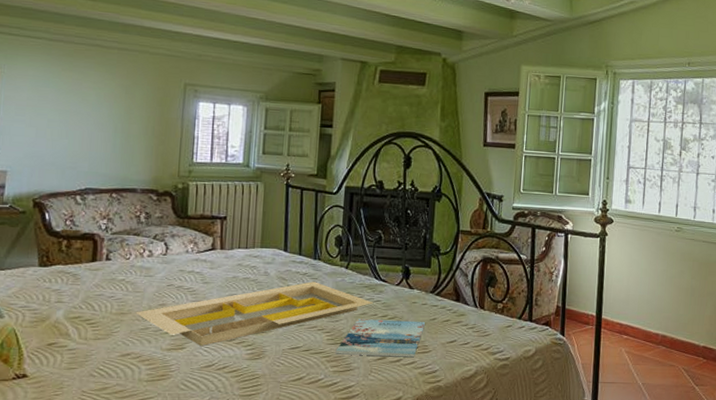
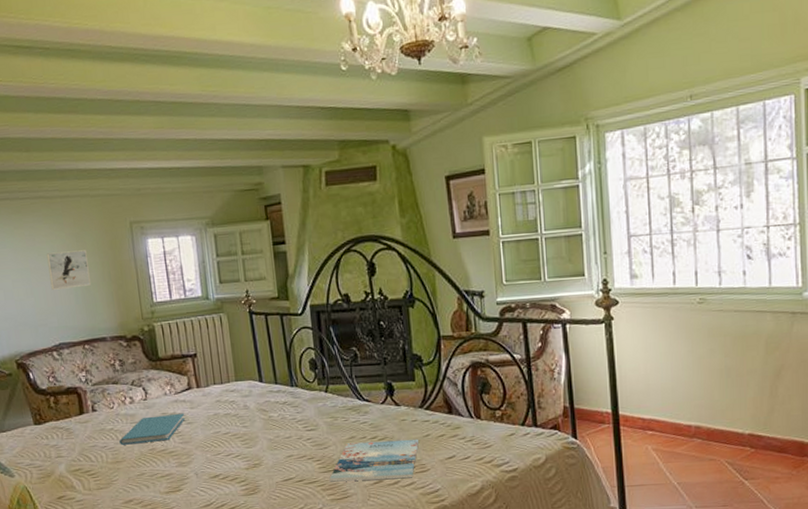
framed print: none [89,99,134,137] -> present [46,250,91,290]
book: none [129,272,203,298] -> present [119,413,186,445]
serving tray: present [135,281,373,347] -> none [129,410,360,487]

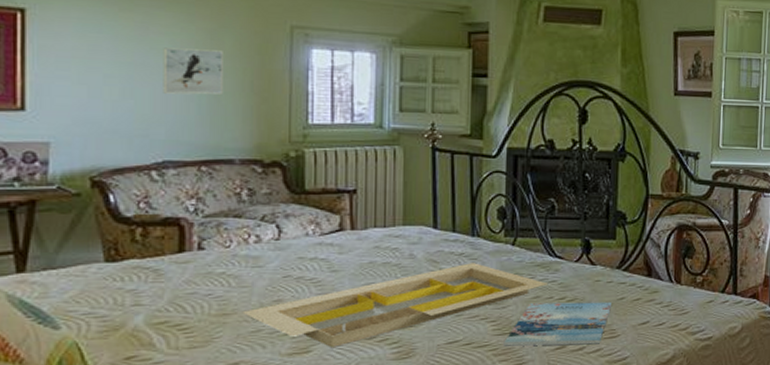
book: present [119,413,186,445] -> none [232,258,330,294]
serving tray: none [129,410,360,487] -> present [242,263,547,348]

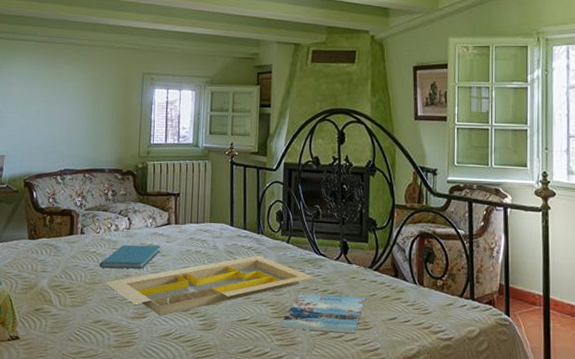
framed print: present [163,47,223,95] -> none [67,91,102,123]
book: none [232,258,330,294] -> present [99,245,161,269]

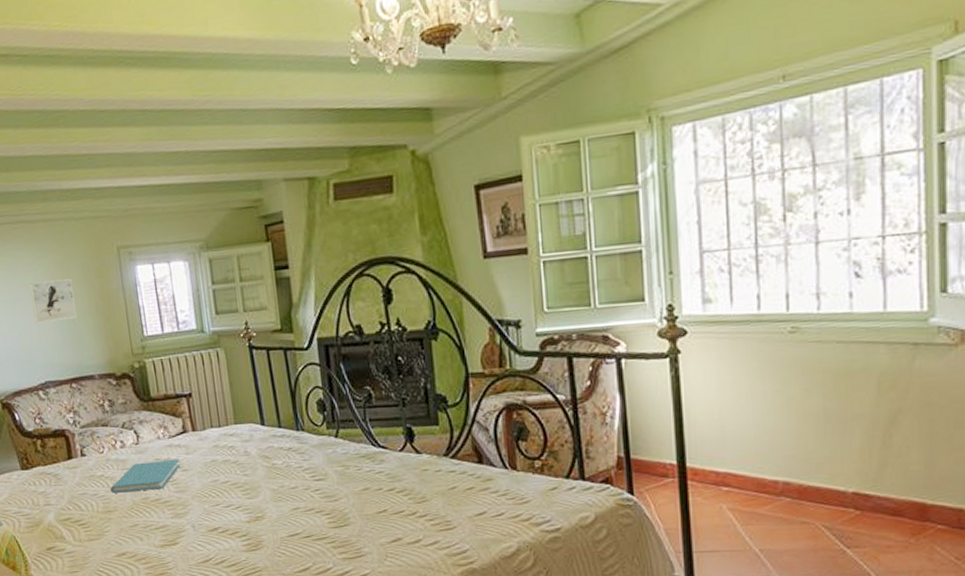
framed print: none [67,91,102,123] -> present [29,279,77,323]
serving tray: present [105,255,314,316] -> none [121,457,375,541]
magazine: present [280,293,365,334] -> none [340,491,443,539]

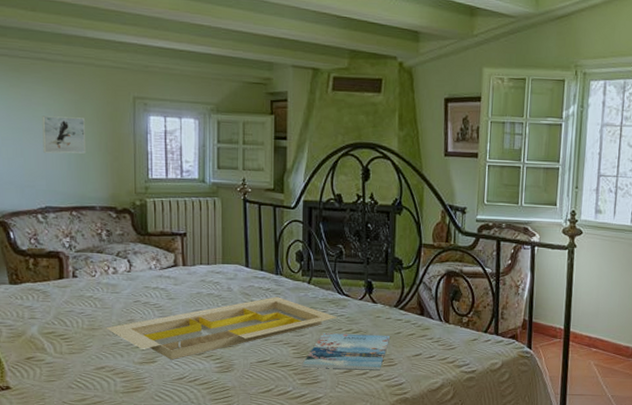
book: present [110,459,181,493] -> none [98,288,168,314]
serving tray: none [121,457,375,541] -> present [106,297,337,360]
magazine: none [340,491,443,539] -> present [302,333,390,371]

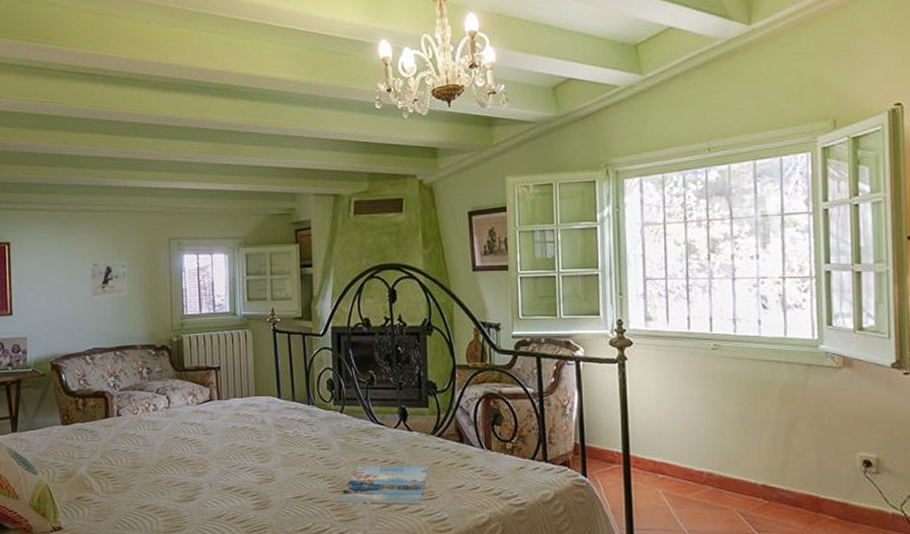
serving tray: present [106,297,337,360] -> none [148,428,372,498]

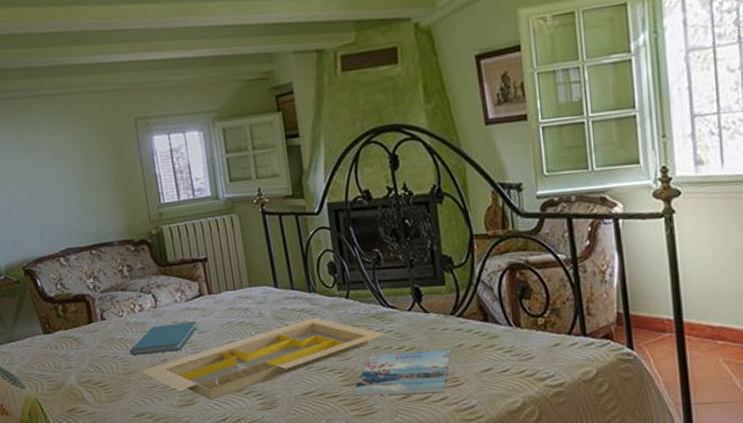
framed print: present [89,261,127,297] -> none [50,149,96,193]
book: none [140,423,205,451] -> present [129,321,198,355]
serving tray: none [148,428,372,498] -> present [140,317,384,400]

